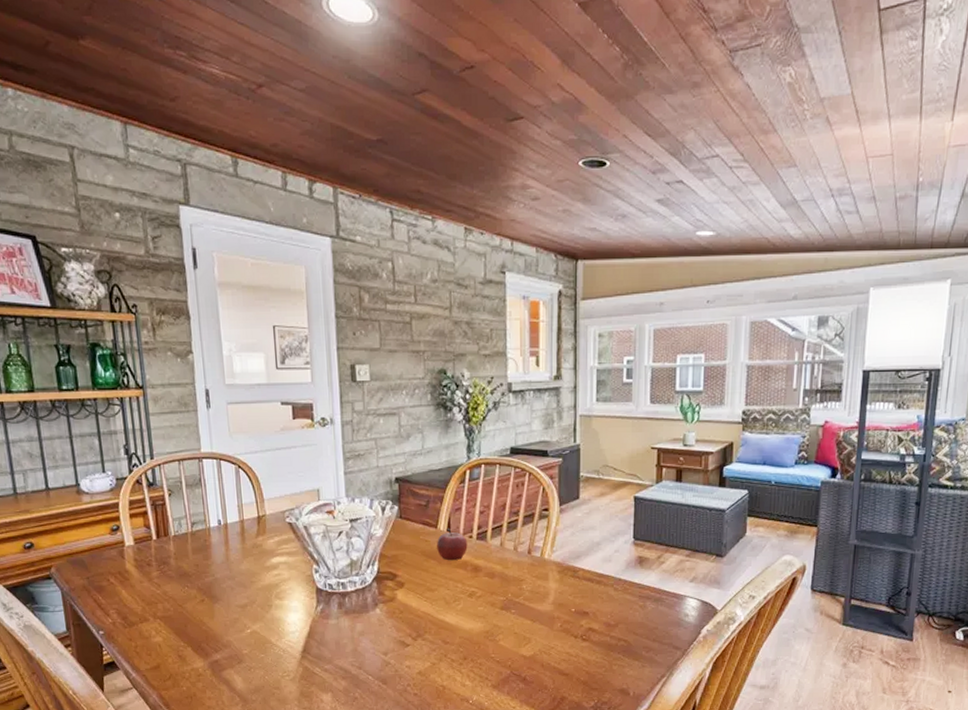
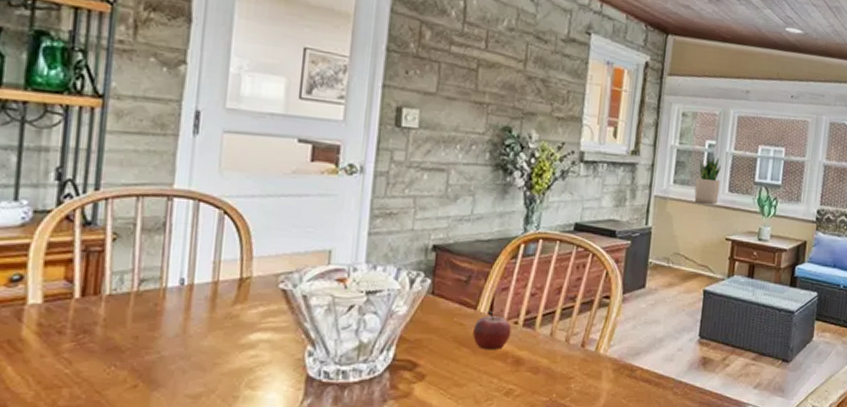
planter: none [617,371,642,417] -> present [694,156,722,204]

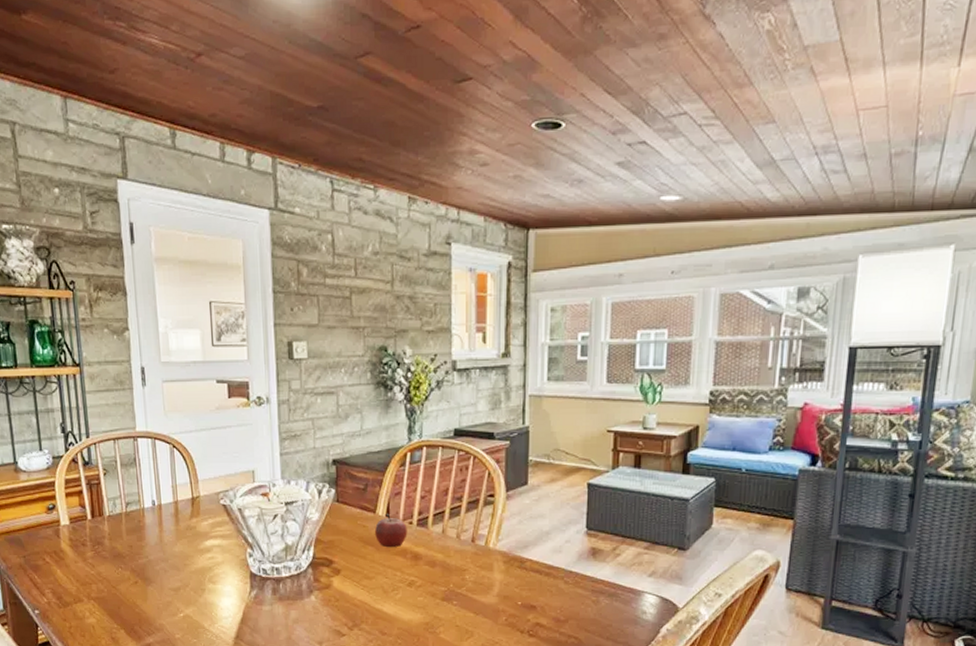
planter: present [694,156,722,204] -> none [570,348,598,397]

